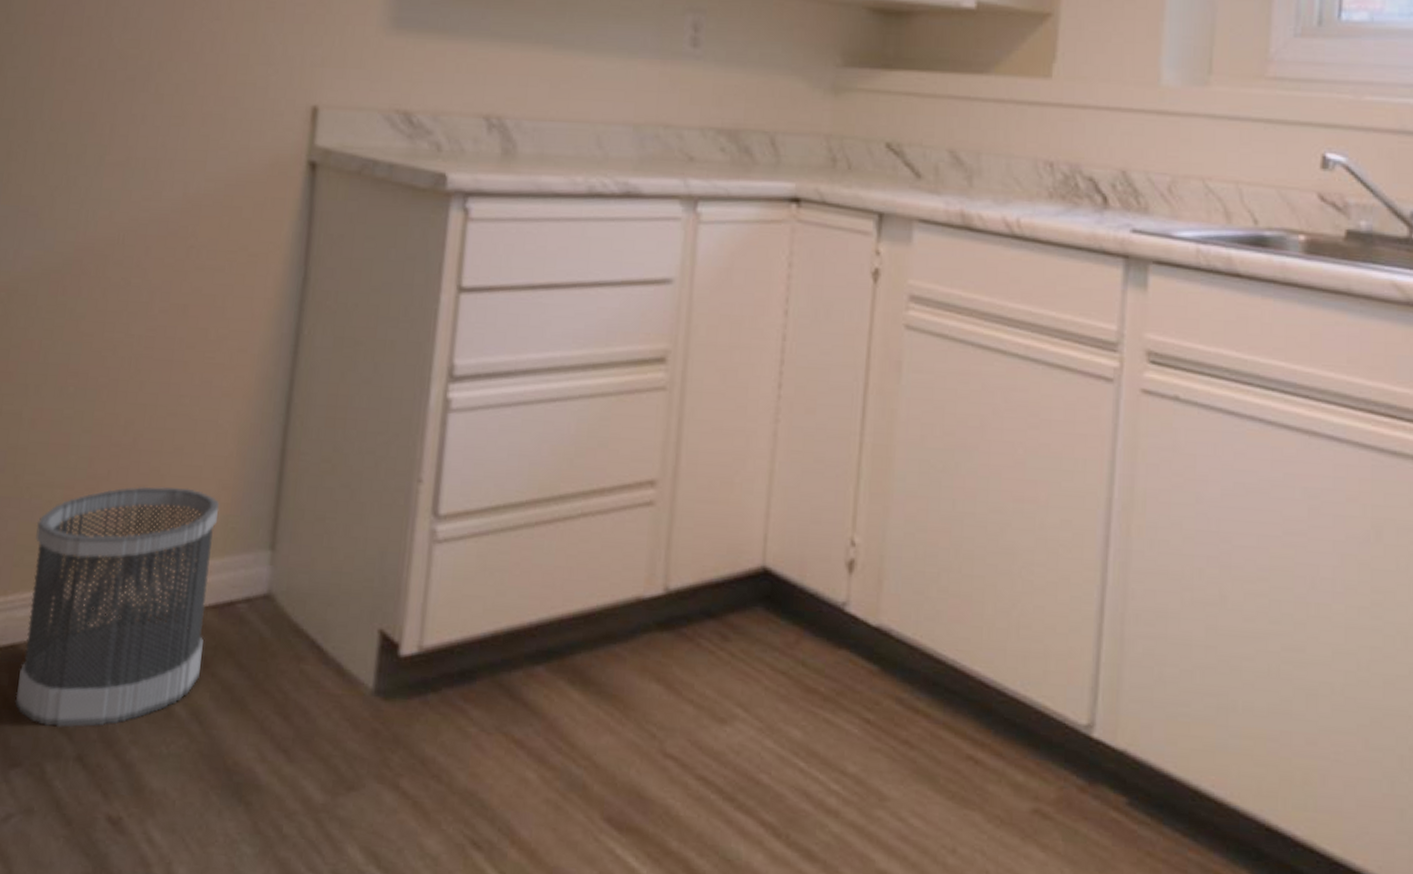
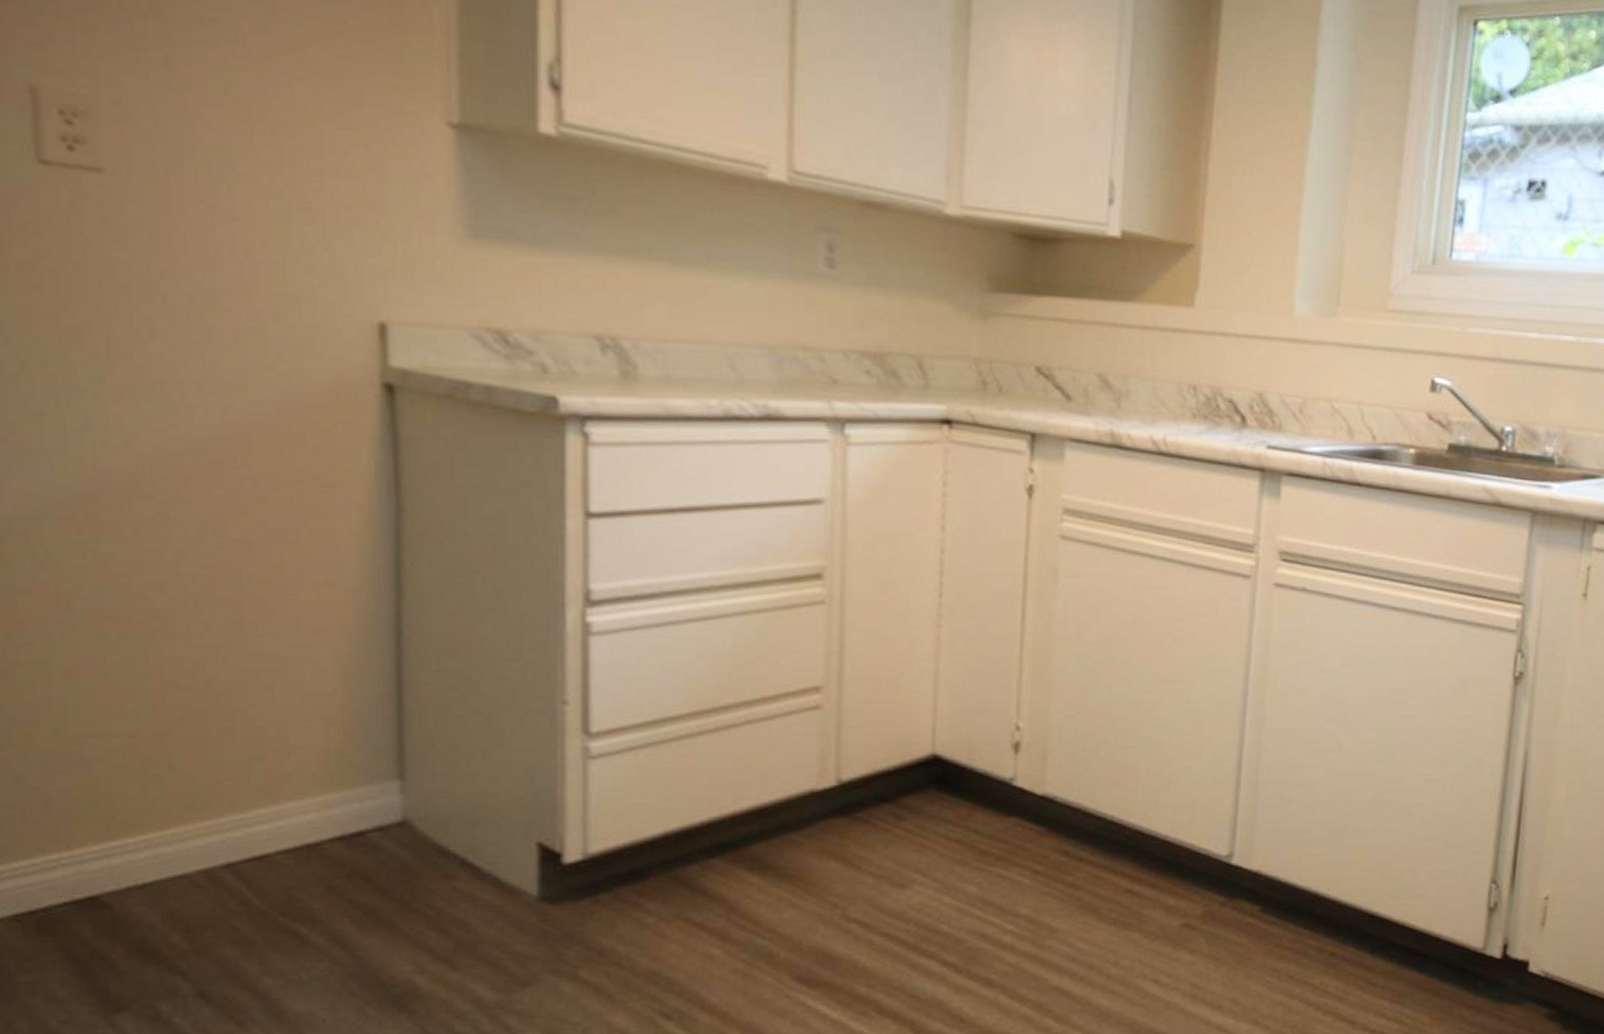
wastebasket: present [15,486,220,728] -> none [95,727,334,970]

